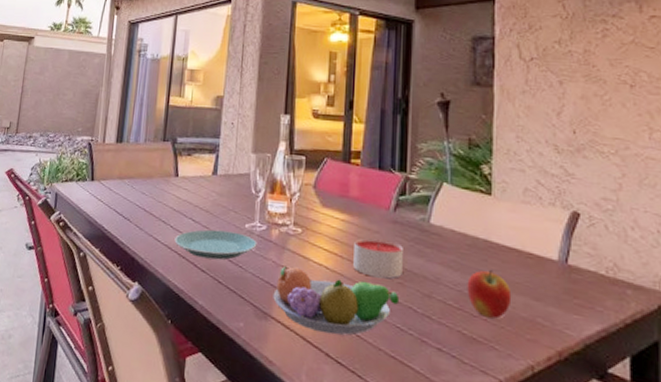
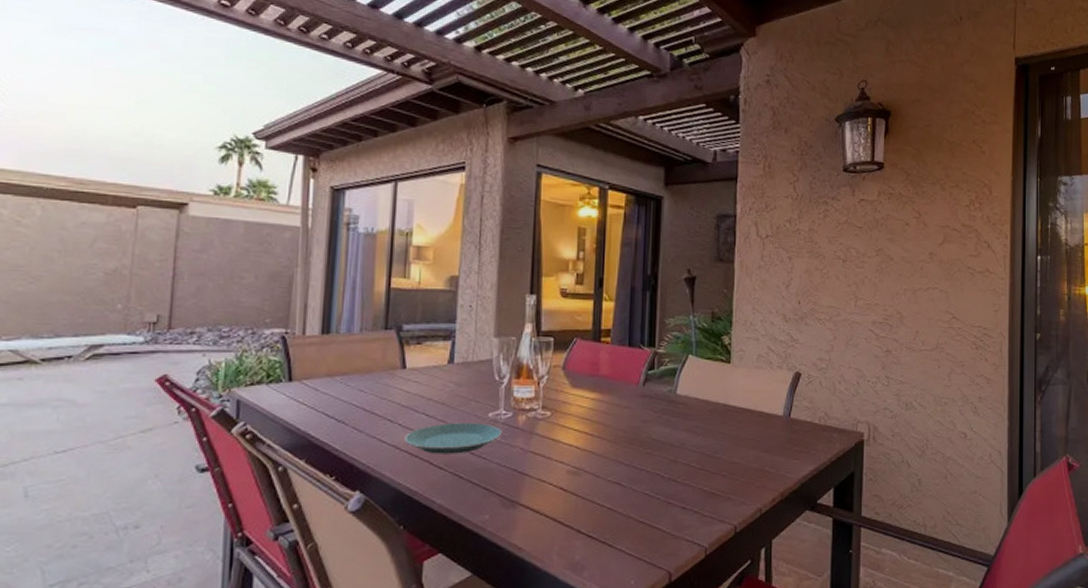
fruit bowl: present [273,266,400,335] -> none [521,451,648,511]
candle: present [353,238,403,279] -> none [604,414,651,451]
apple: present [467,270,512,319] -> none [708,431,746,473]

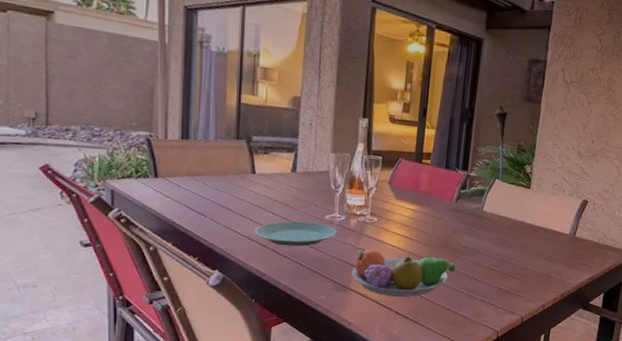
fruit bowl: none [521,451,648,511] -> present [351,248,456,298]

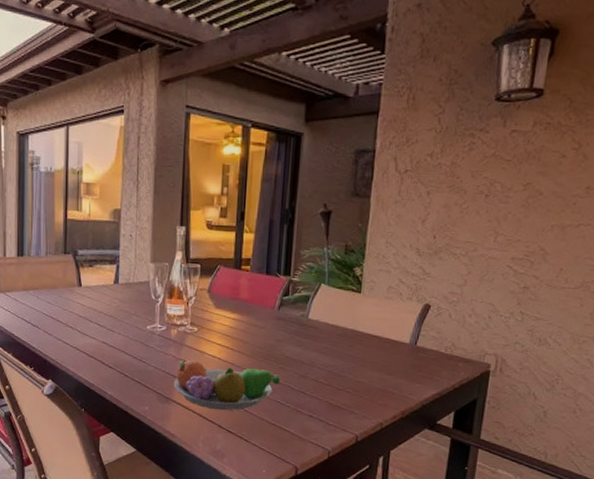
plate: present [255,221,337,247] -> none [82,332,158,358]

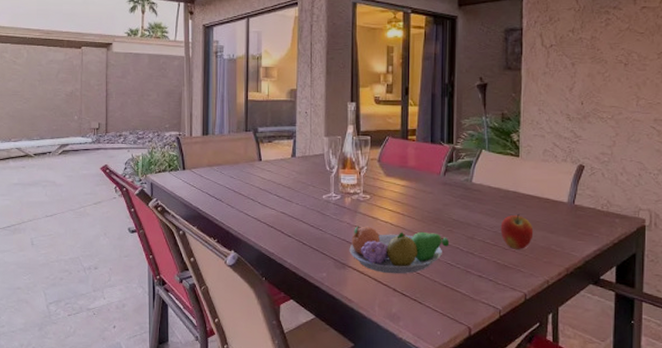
apple: none [335,354,371,390] -> present [500,214,534,249]

